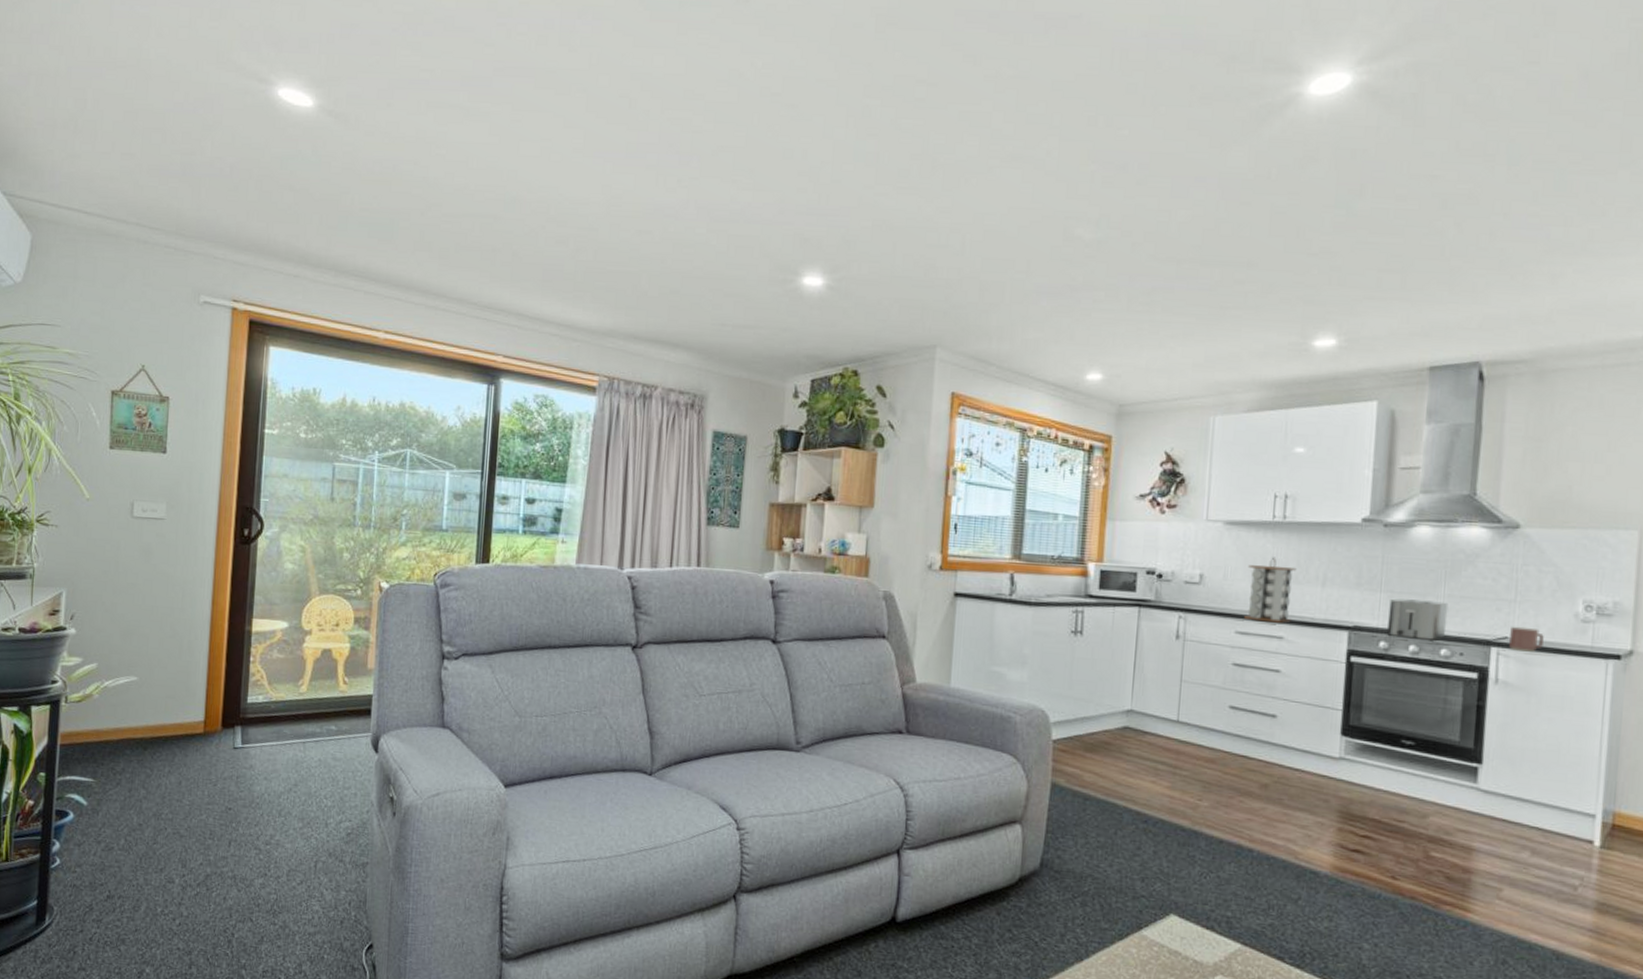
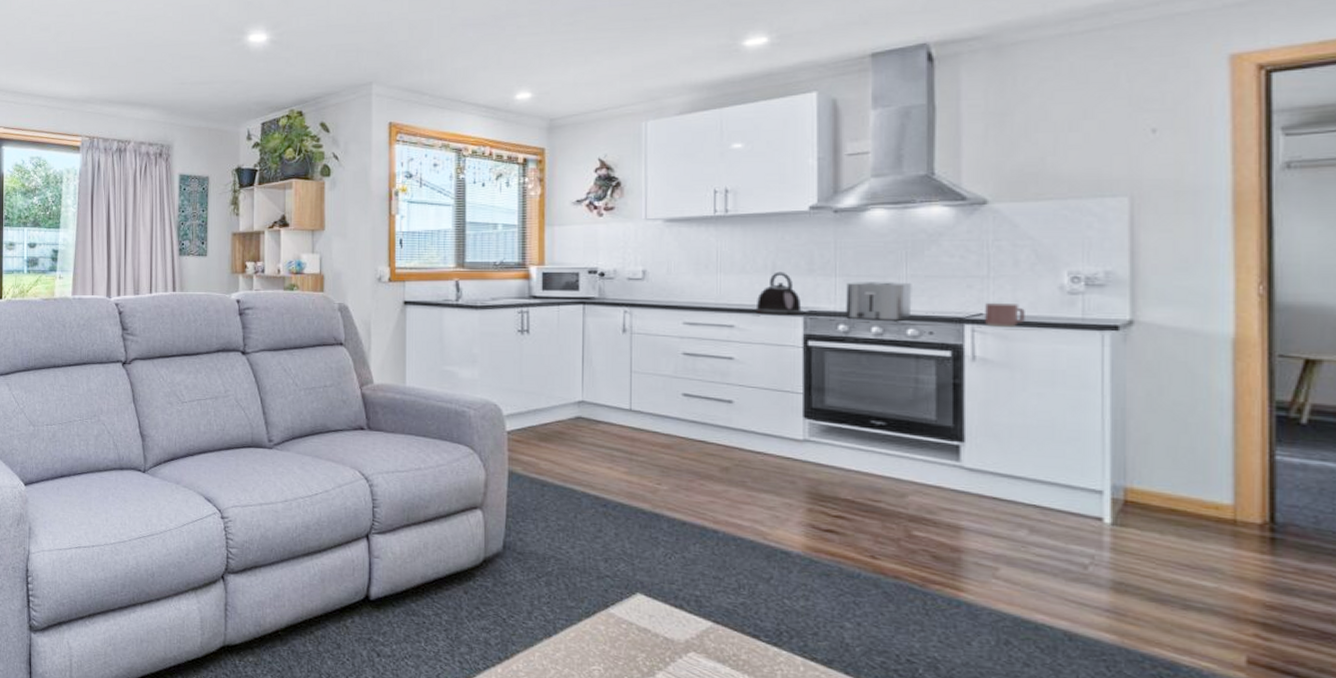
spice rack: present [1244,557,1297,624] -> none [691,249,743,313]
kettle: none [1304,583,1348,631] -> present [755,271,802,316]

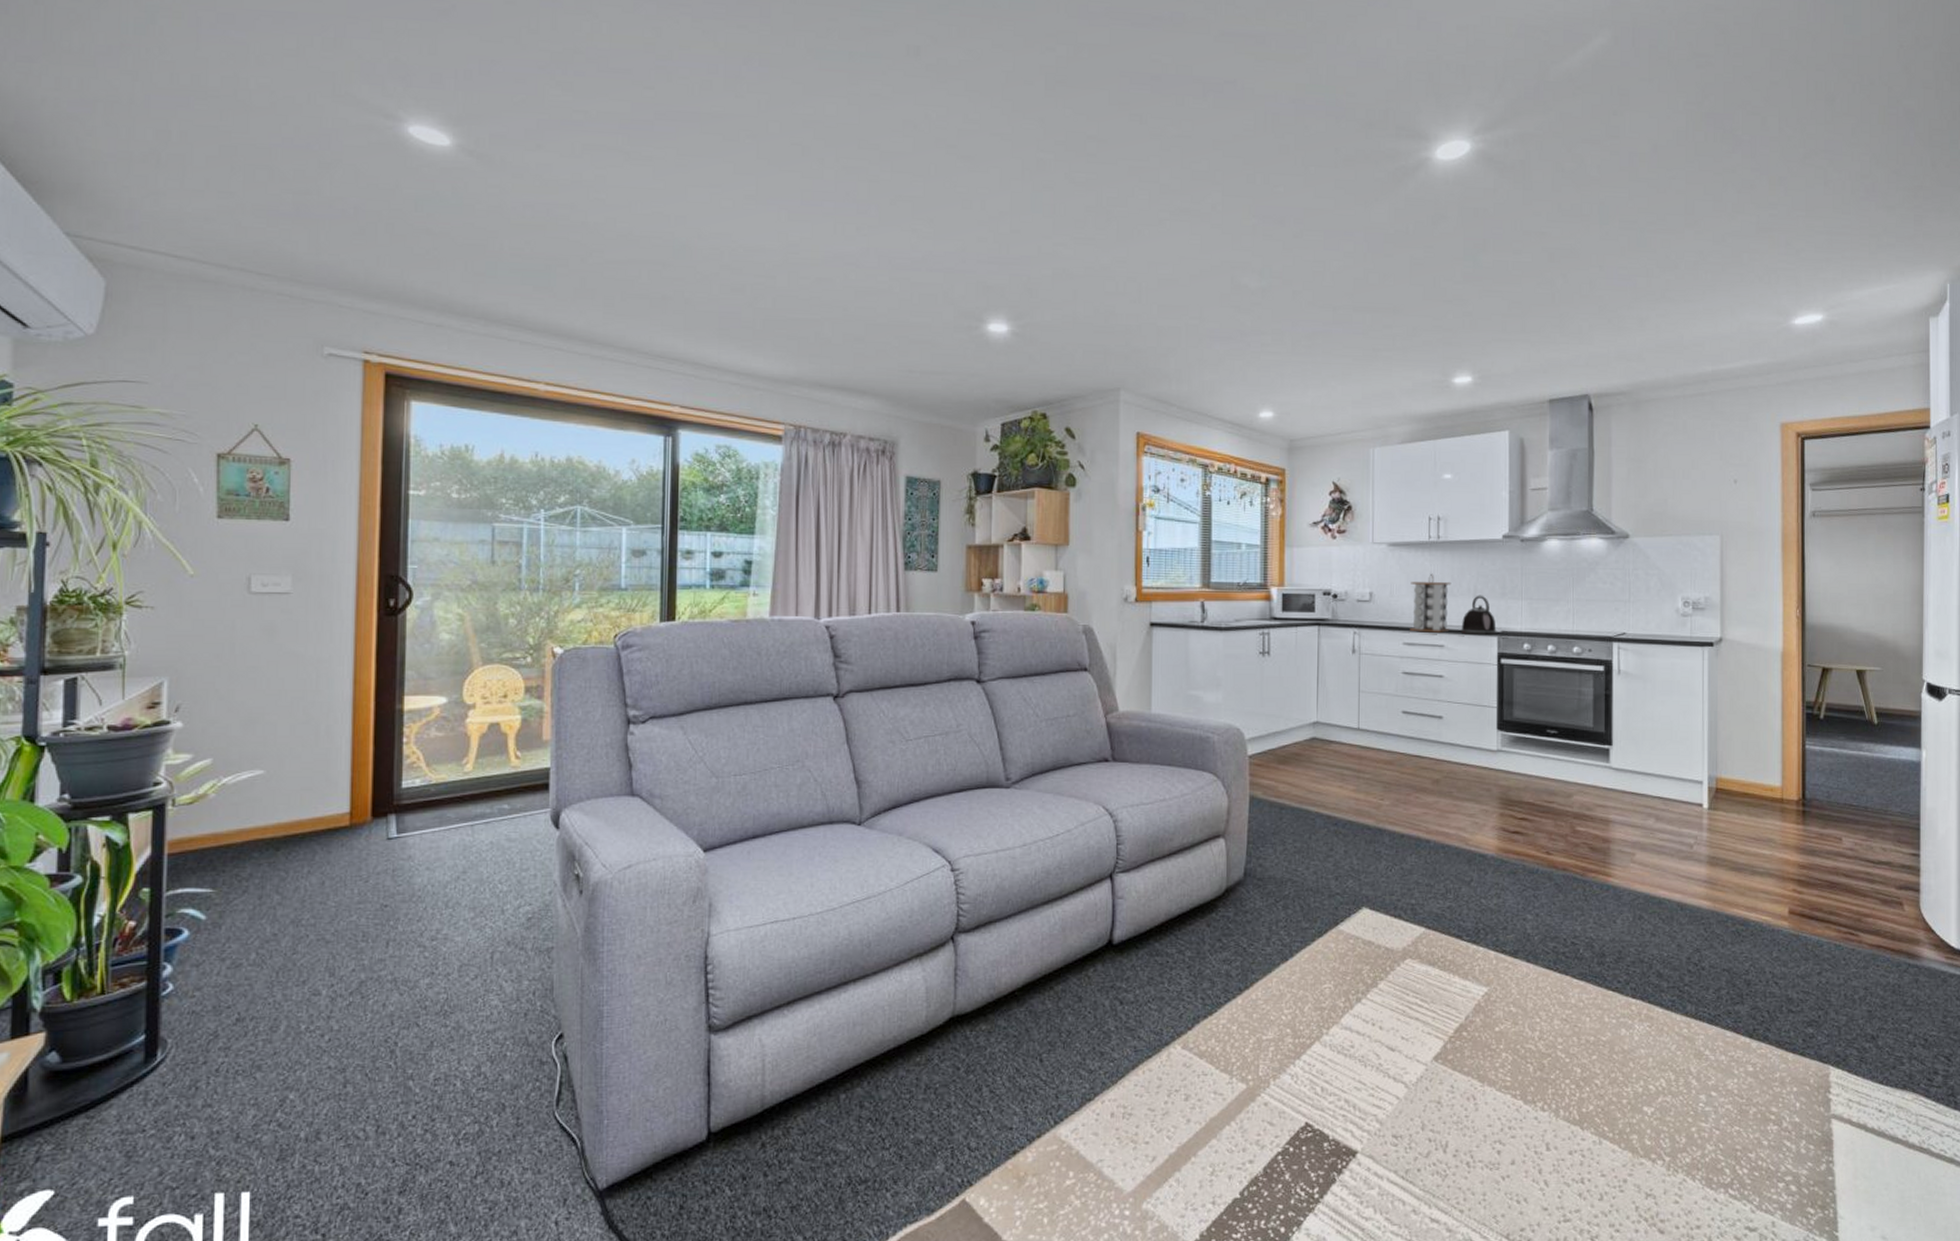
spice rack: none [691,249,743,313] -> present [1410,573,1452,634]
toaster: present [845,282,912,322] -> none [1528,605,1577,641]
mug: present [984,302,1025,327] -> none [1626,623,1653,645]

